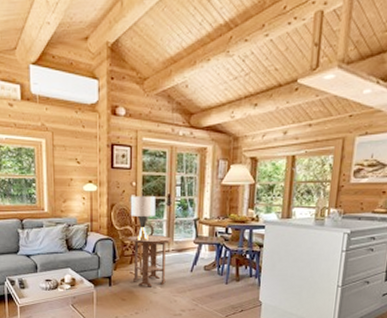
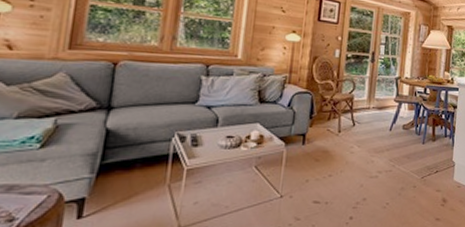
side table: present [127,235,172,287] -> none [327,90,374,147]
lamp: present [130,195,156,240] -> none [333,50,360,96]

